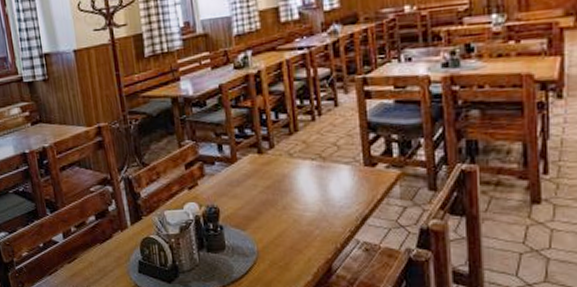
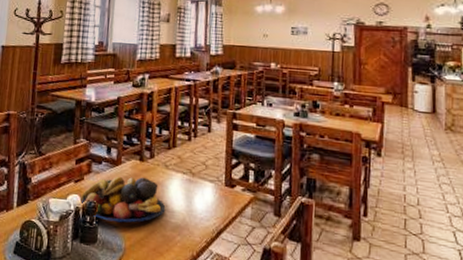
fruit bowl: none [198,171,297,225] -> present [79,176,166,223]

